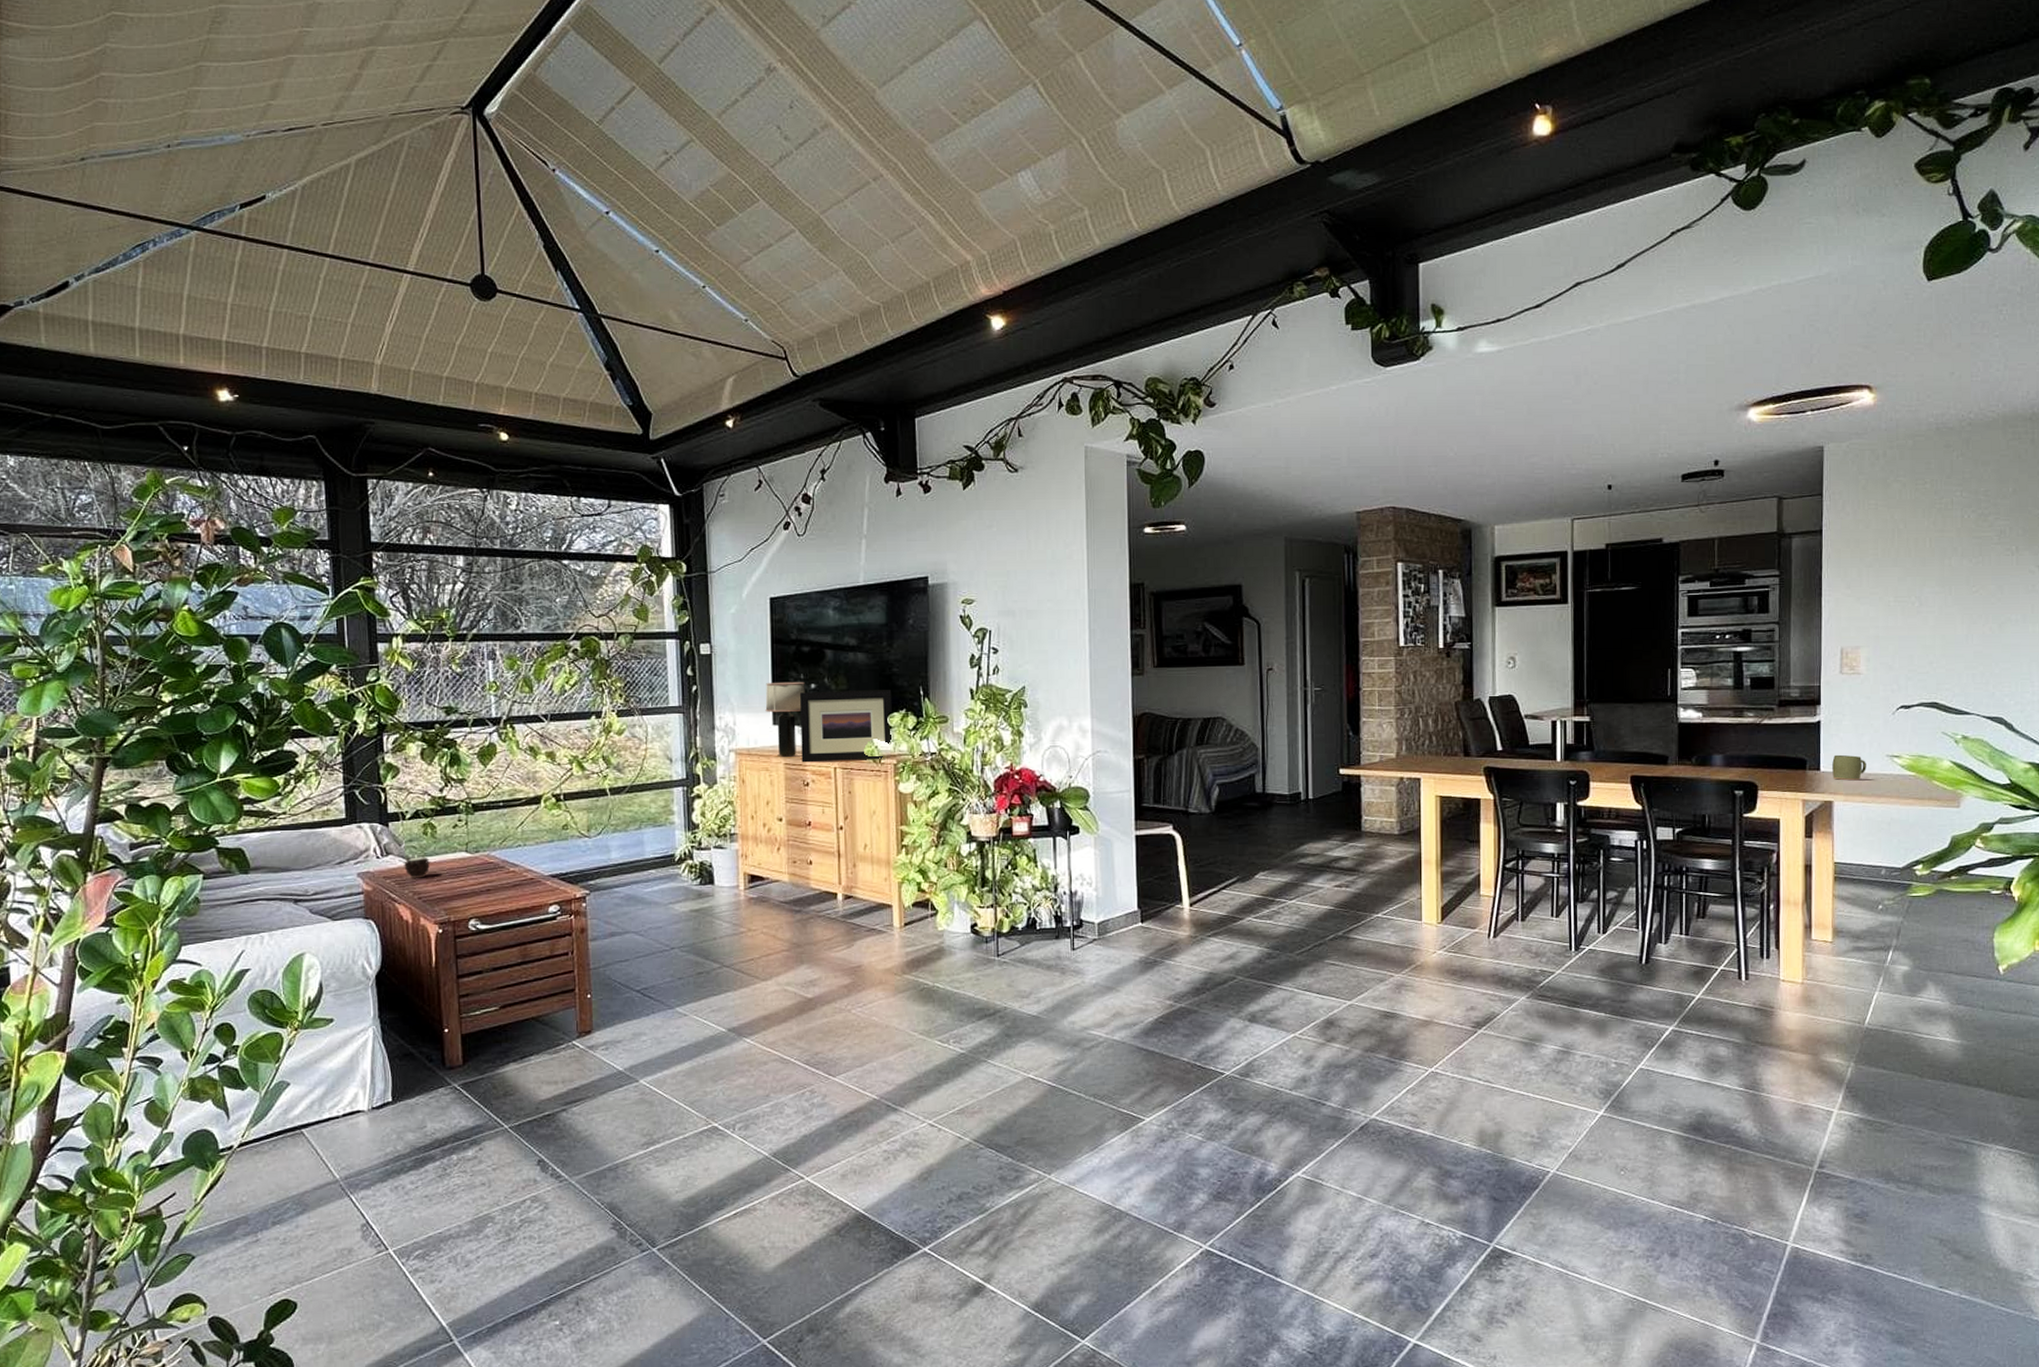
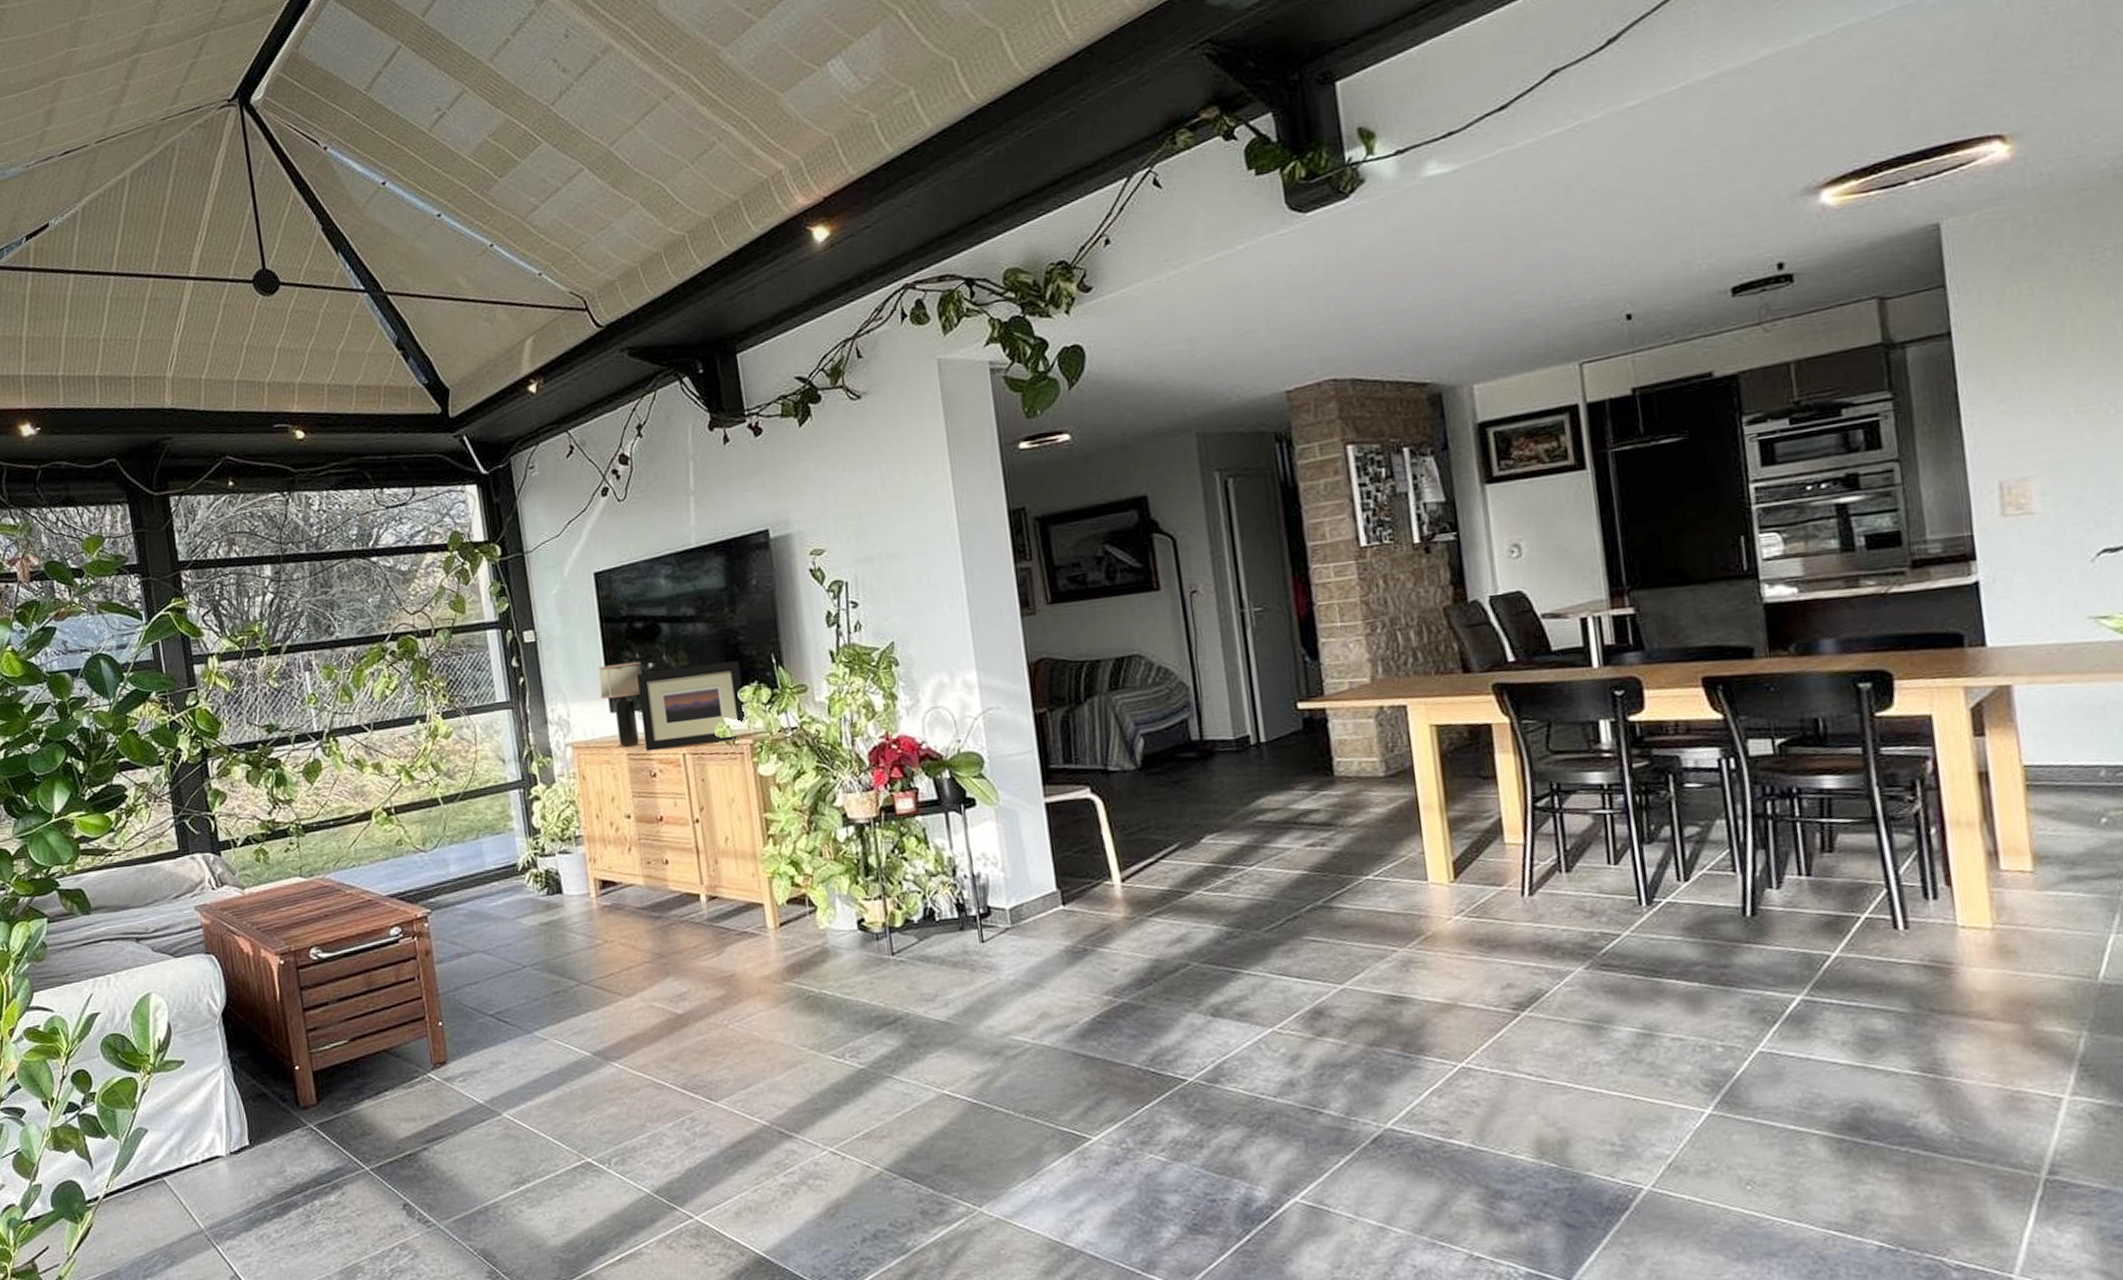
candle: present [404,855,431,878] -> none [239,884,266,908]
mug: present [1832,754,1866,781] -> none [2004,621,2059,657]

